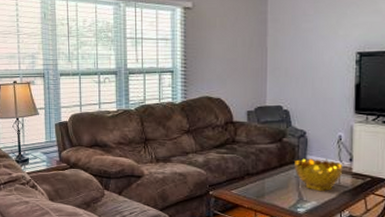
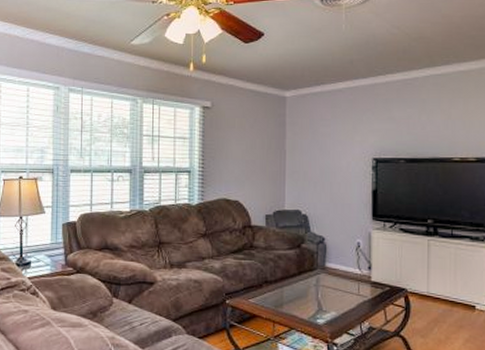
decorative bowl: present [295,158,343,192] -> none [314,266,362,302]

